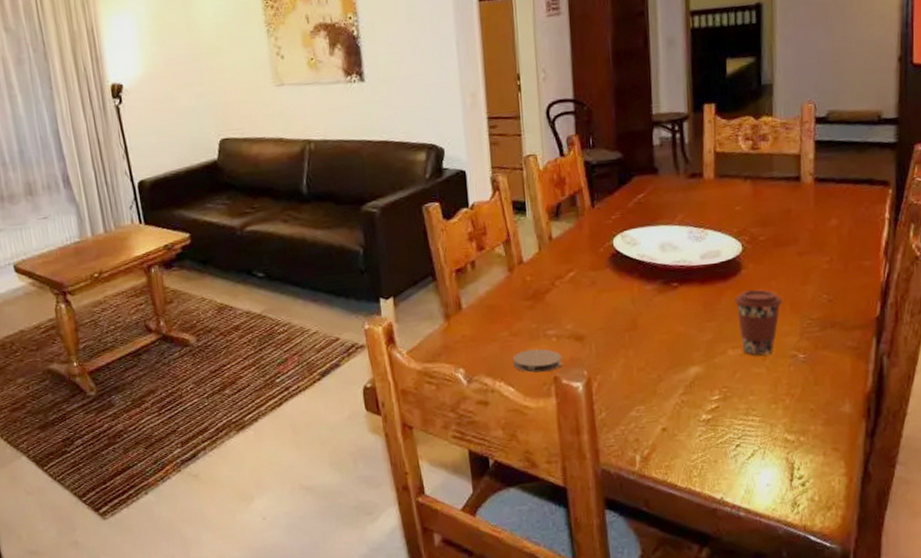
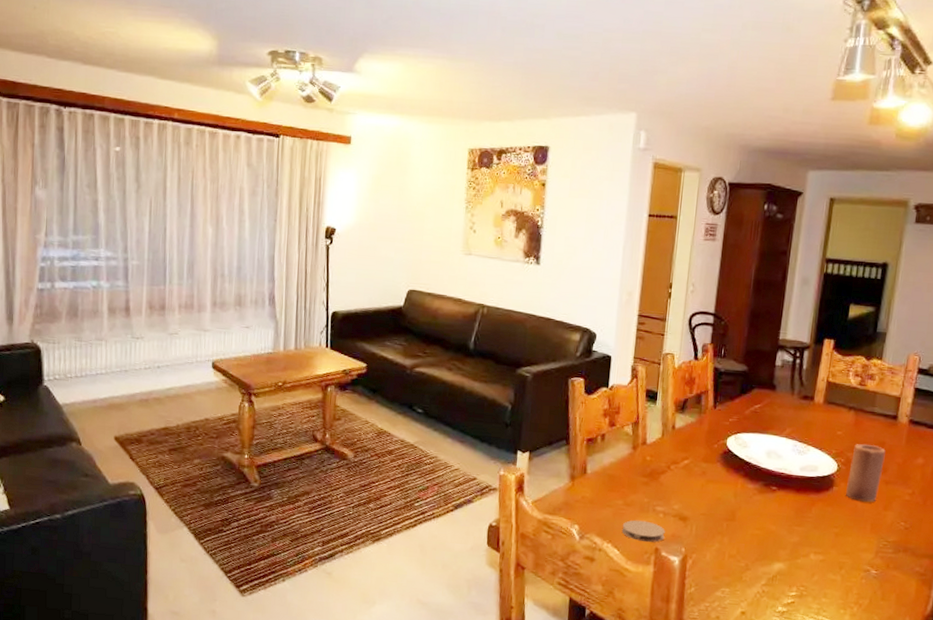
coffee cup: present [734,289,782,356] -> none [823,505,865,566]
candle: none [756,214,794,281] -> present [846,444,886,502]

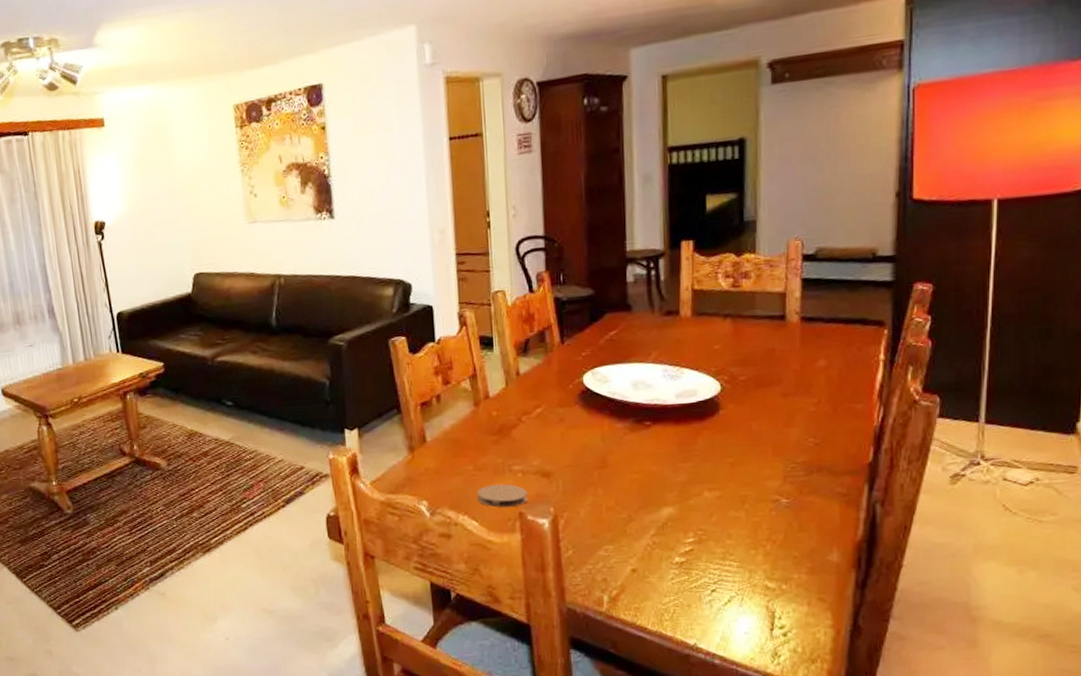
candle: present [846,444,886,502] -> none [735,354,778,422]

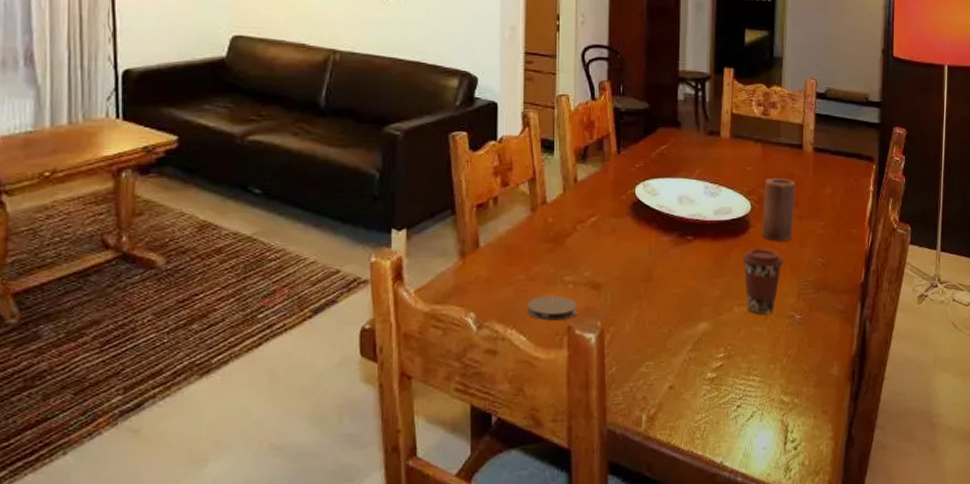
coffee cup: none [712,431,764,500] -> present [742,249,784,315]
candle: none [735,354,778,422] -> present [762,178,795,241]

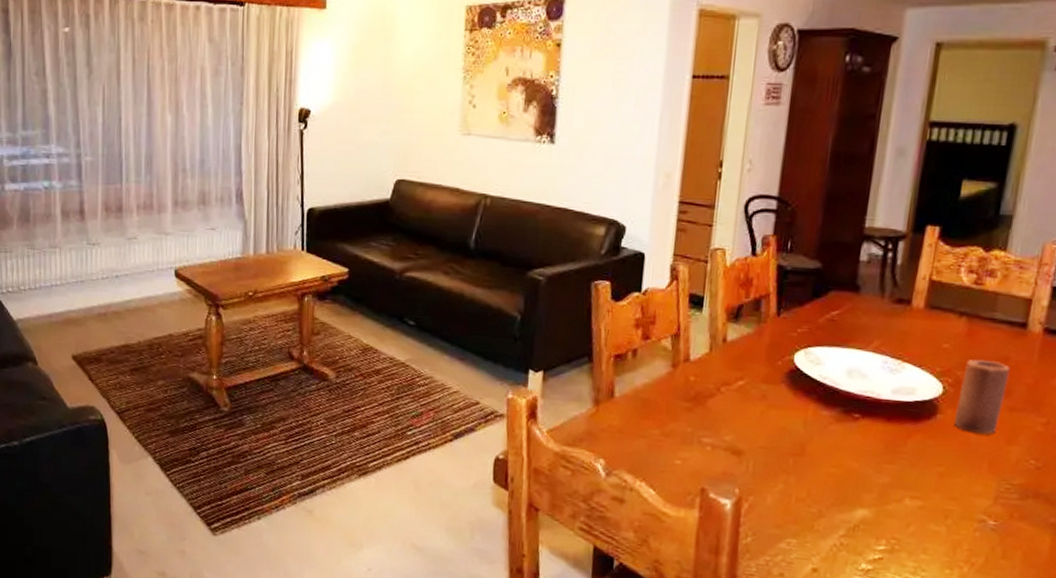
coaster: present [527,295,577,322] -> none [658,453,714,482]
coffee cup: present [742,249,784,315] -> none [922,438,980,514]

